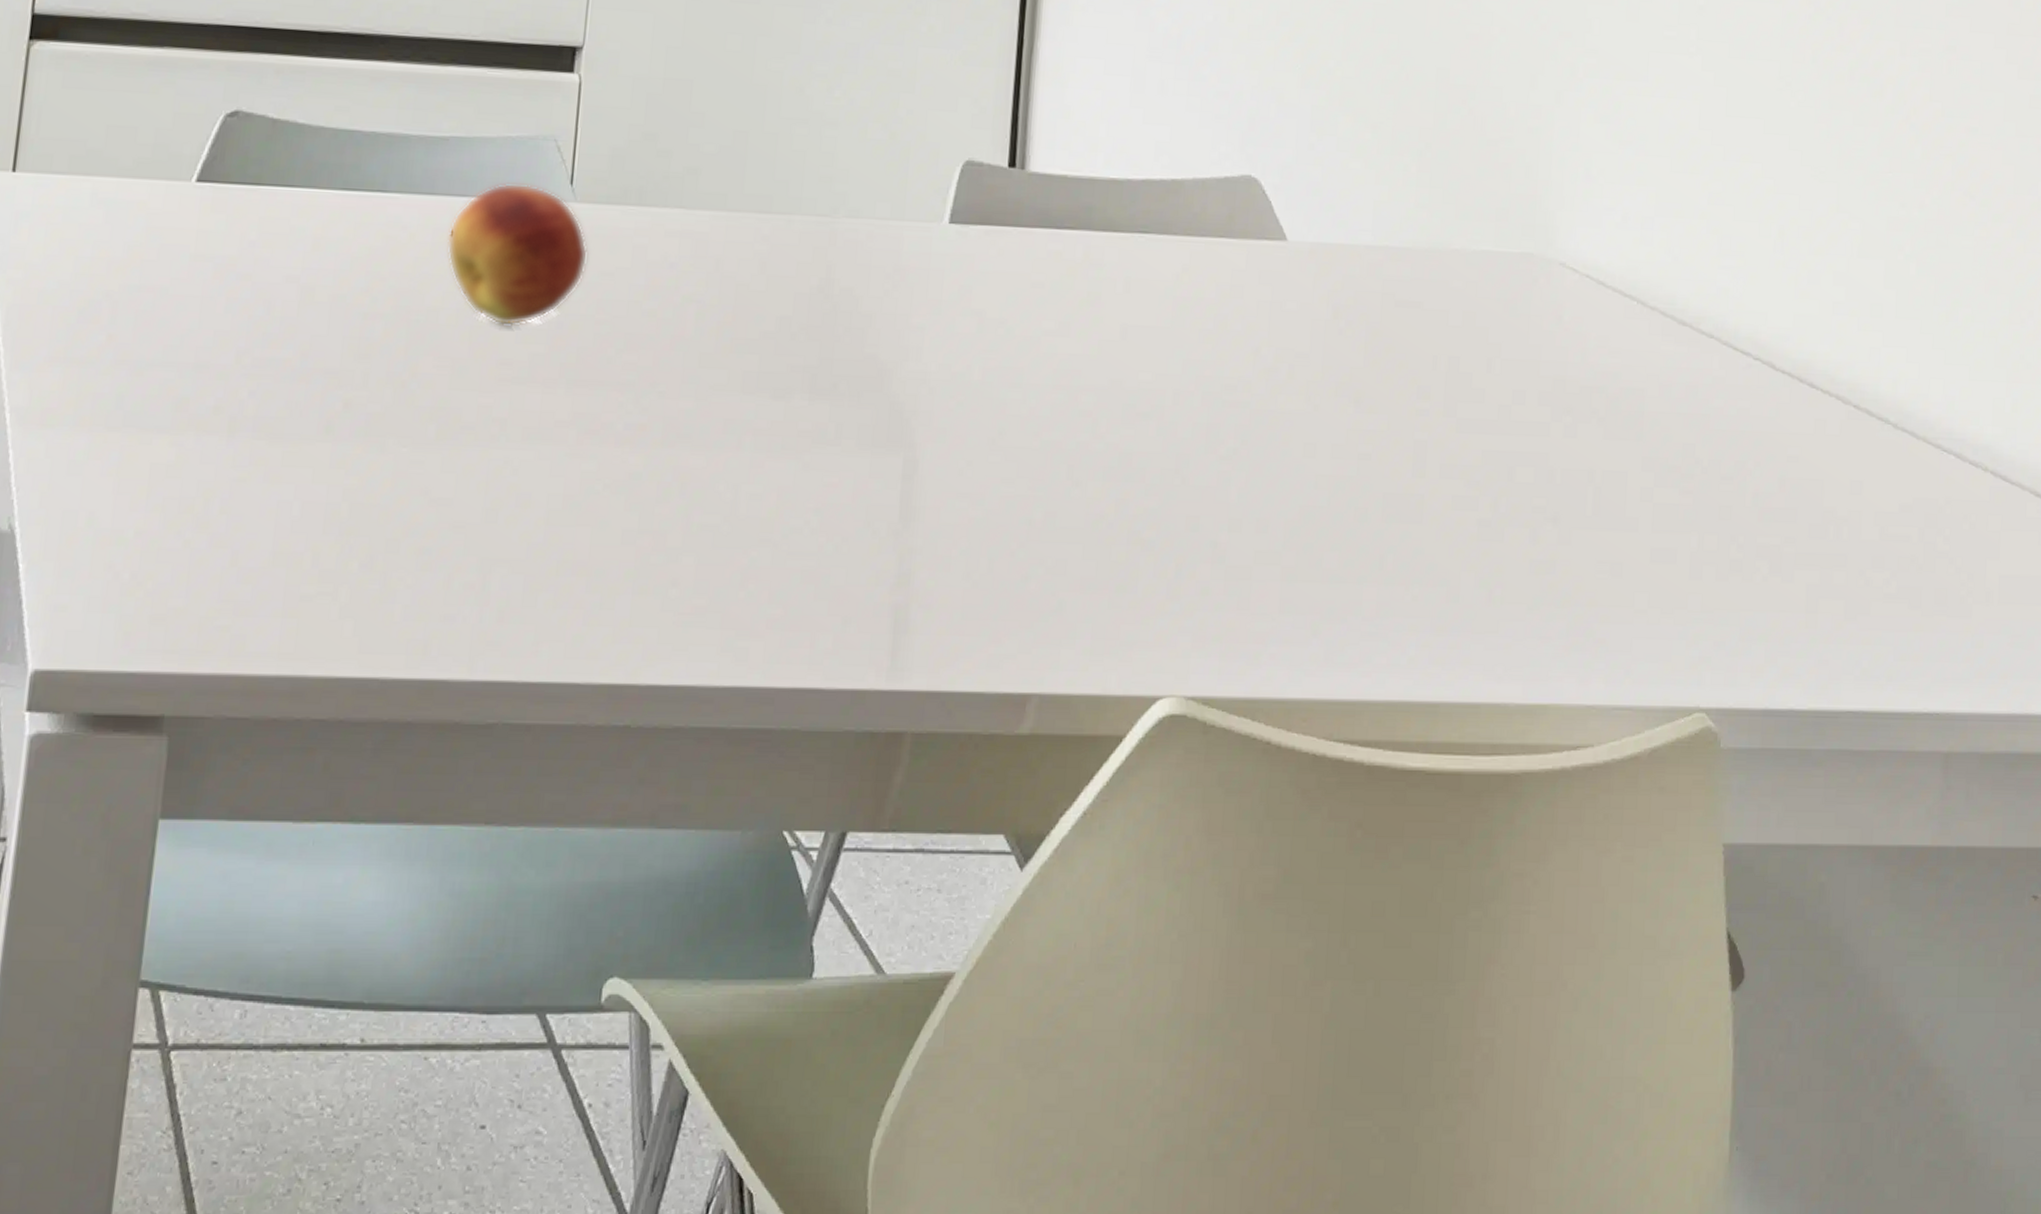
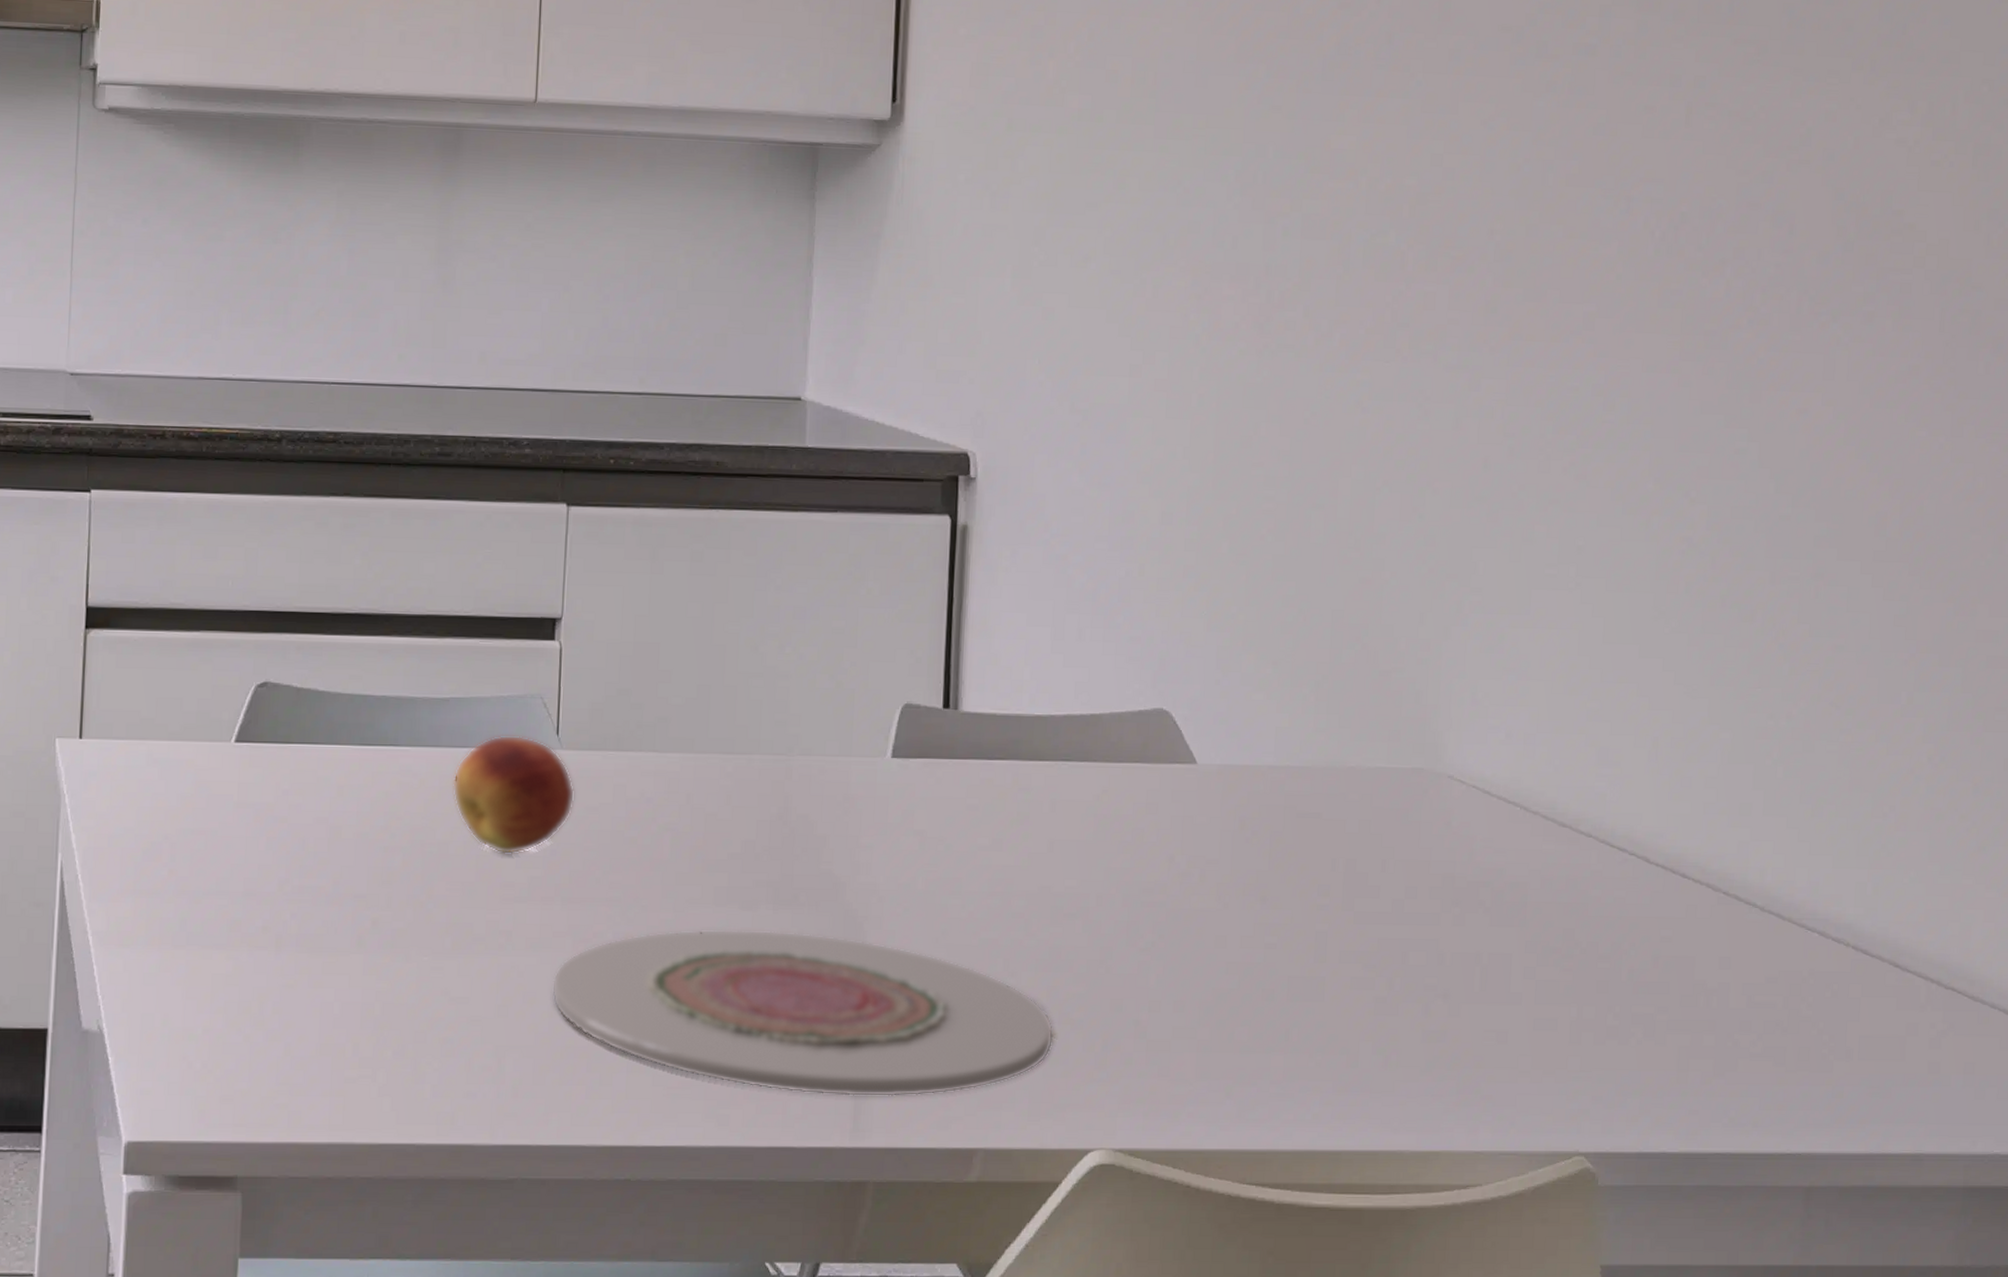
plate: none [549,421,1122,630] -> present [551,929,1054,1097]

